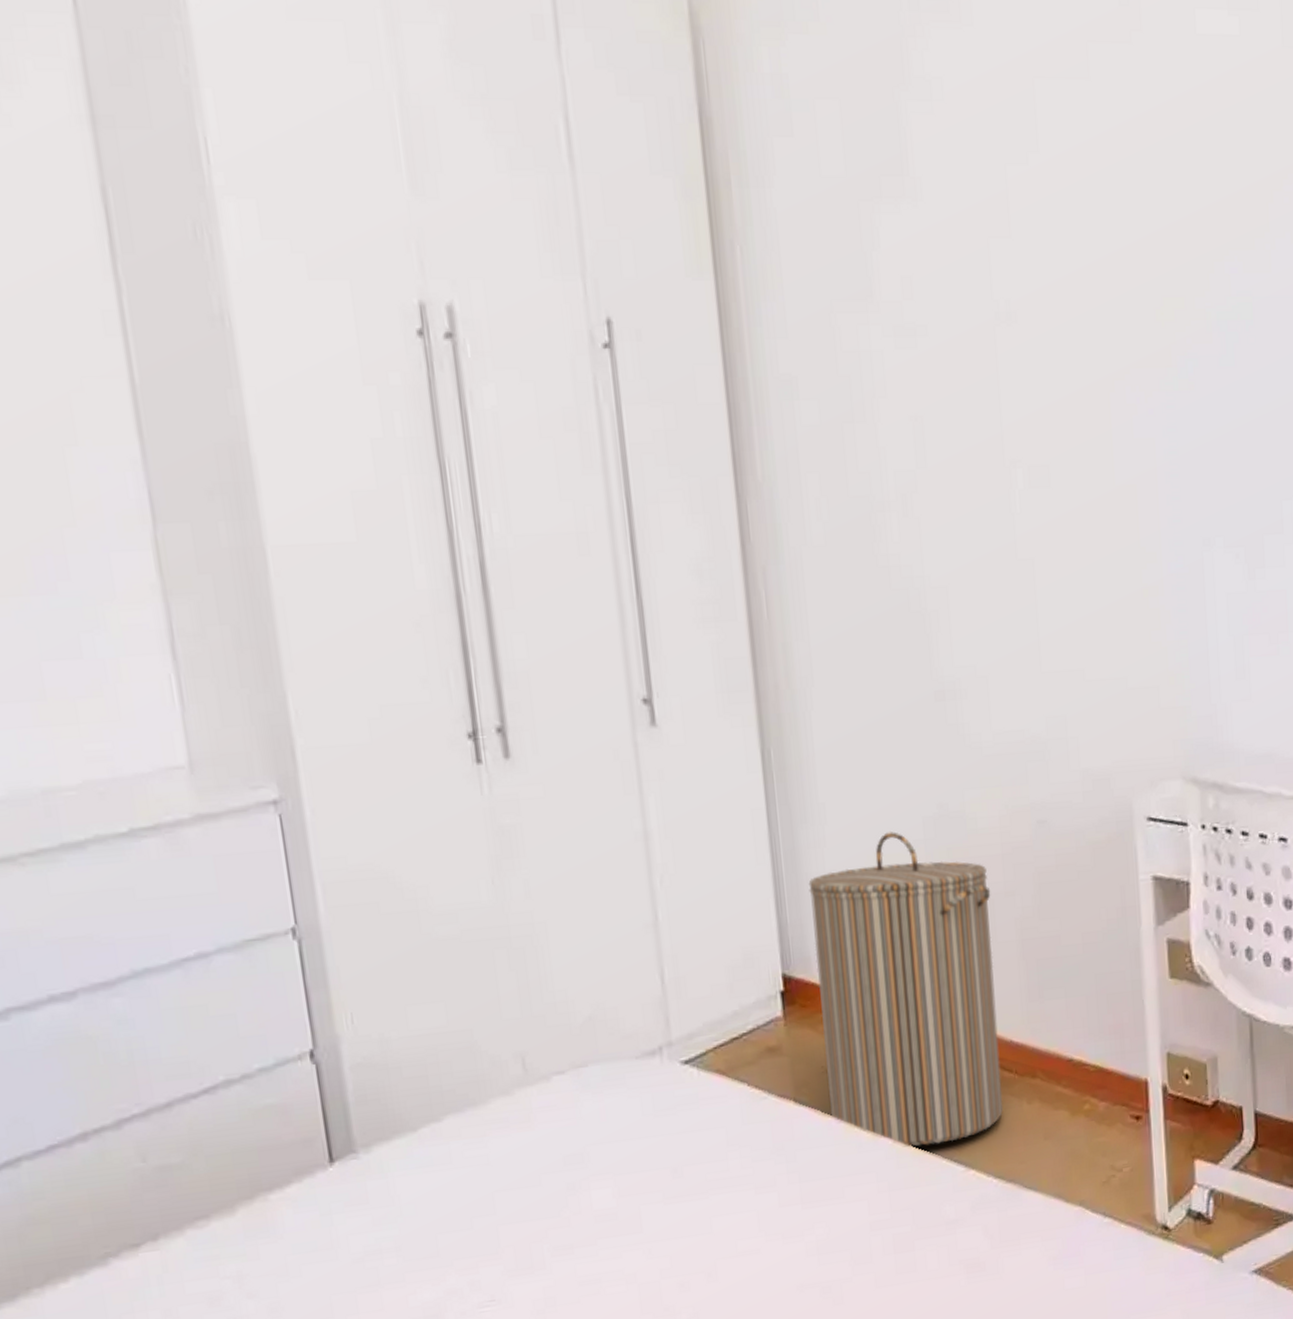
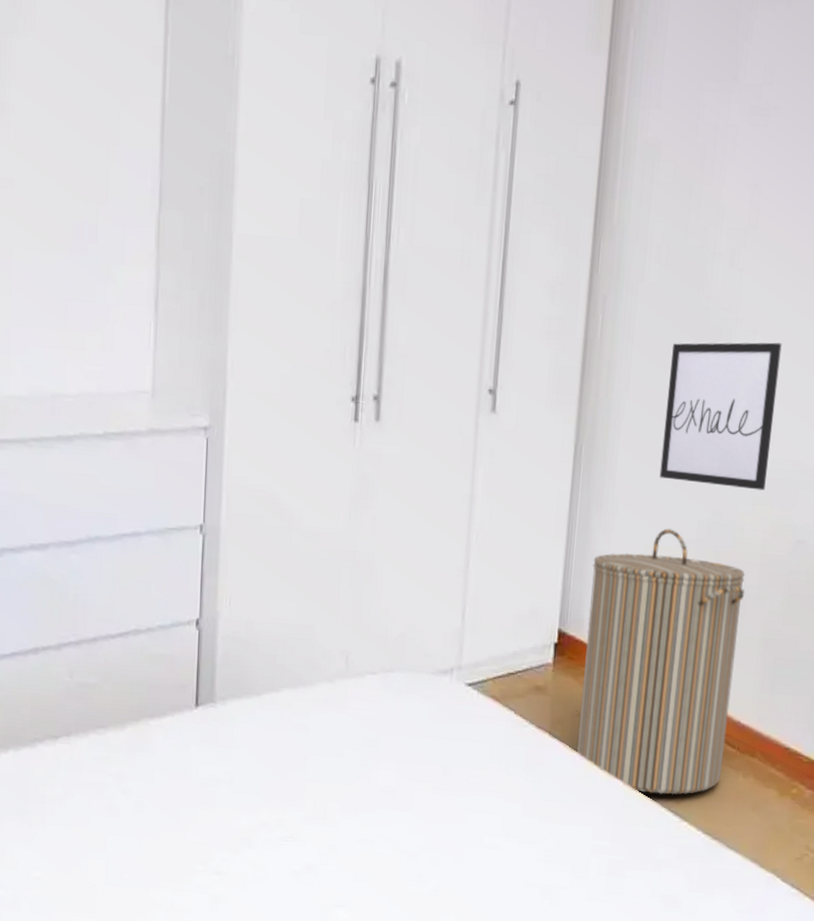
wall art: none [855,597,991,774] -> present [659,342,782,491]

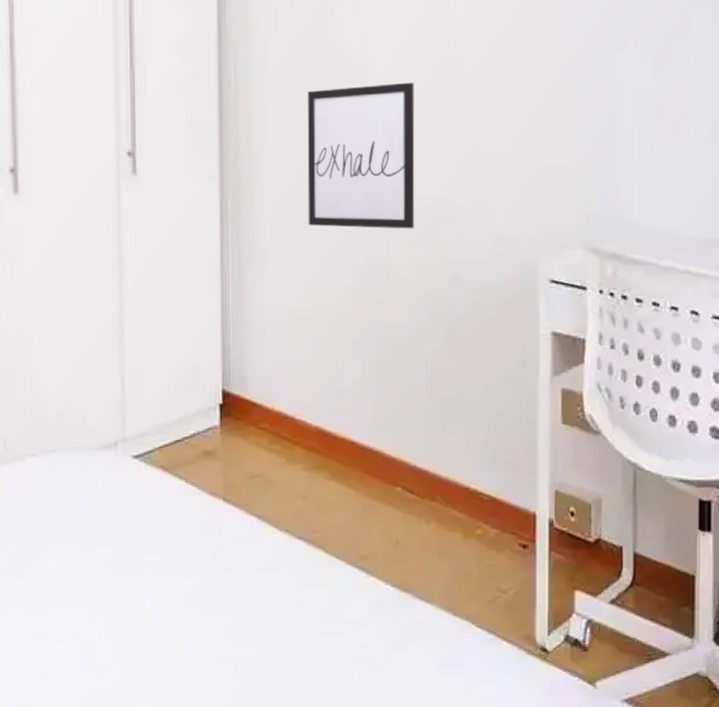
laundry hamper: present [577,528,745,795] -> none [250,276,406,551]

